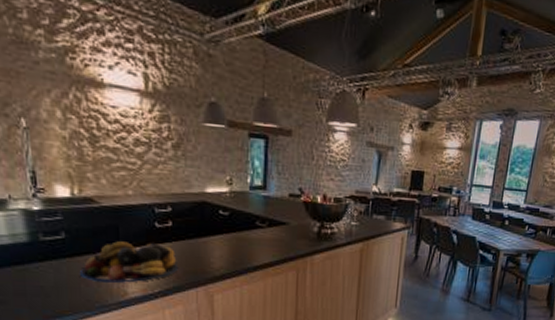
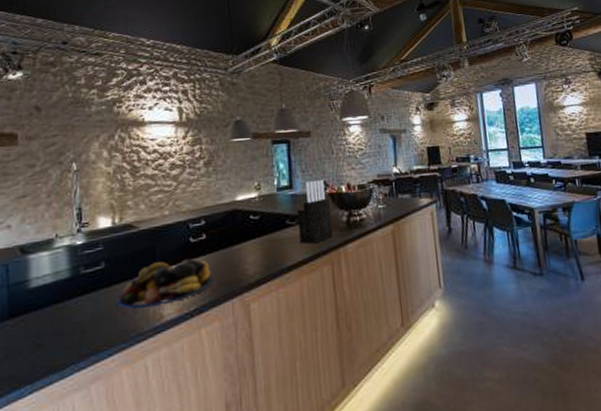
knife block: none [268,184,303,249] -> present [297,179,334,244]

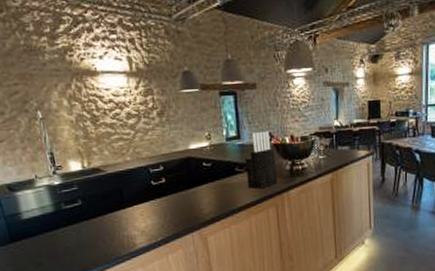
fruit bowl: present [118,258,214,309] -> none [96,199,175,238]

